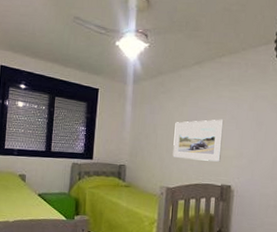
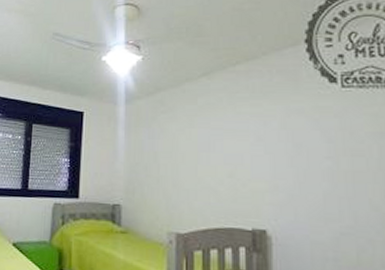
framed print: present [172,119,224,162] -> none [181,142,248,198]

